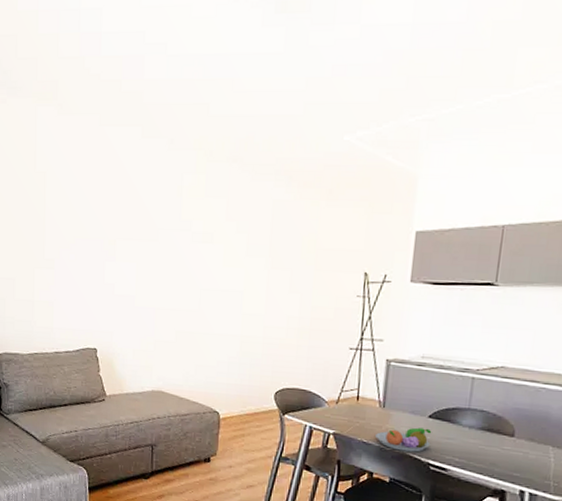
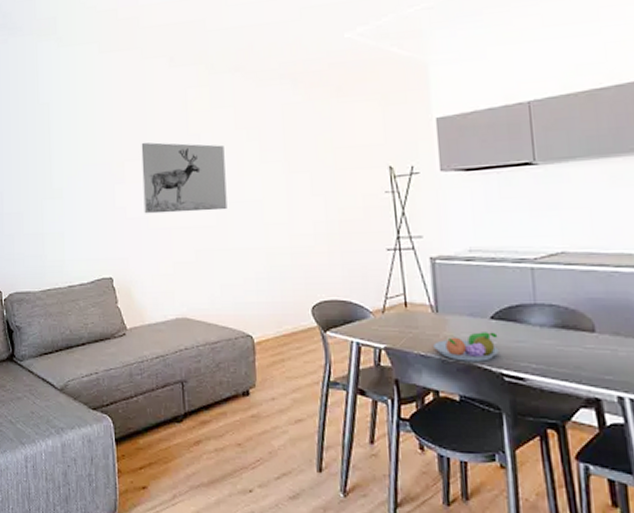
wall art: none [131,223,213,297] -> present [141,142,227,214]

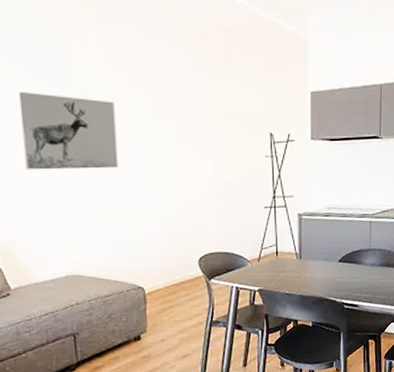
fruit bowl: present [433,332,500,362] -> none [296,272,343,296]

